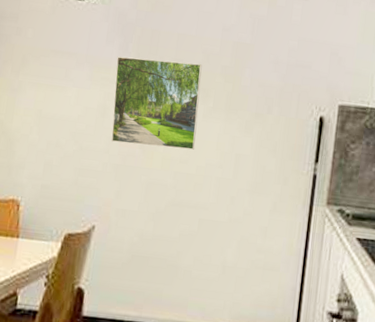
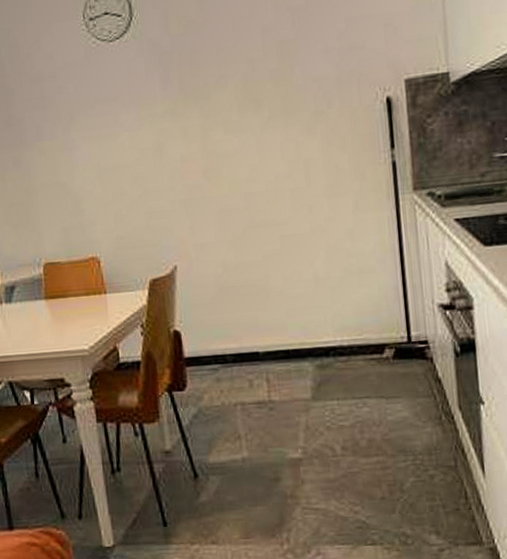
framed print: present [111,56,202,150] -> none [160,74,260,178]

